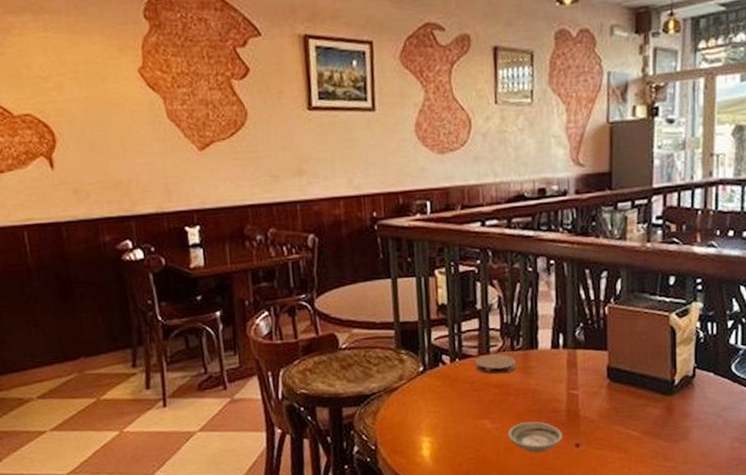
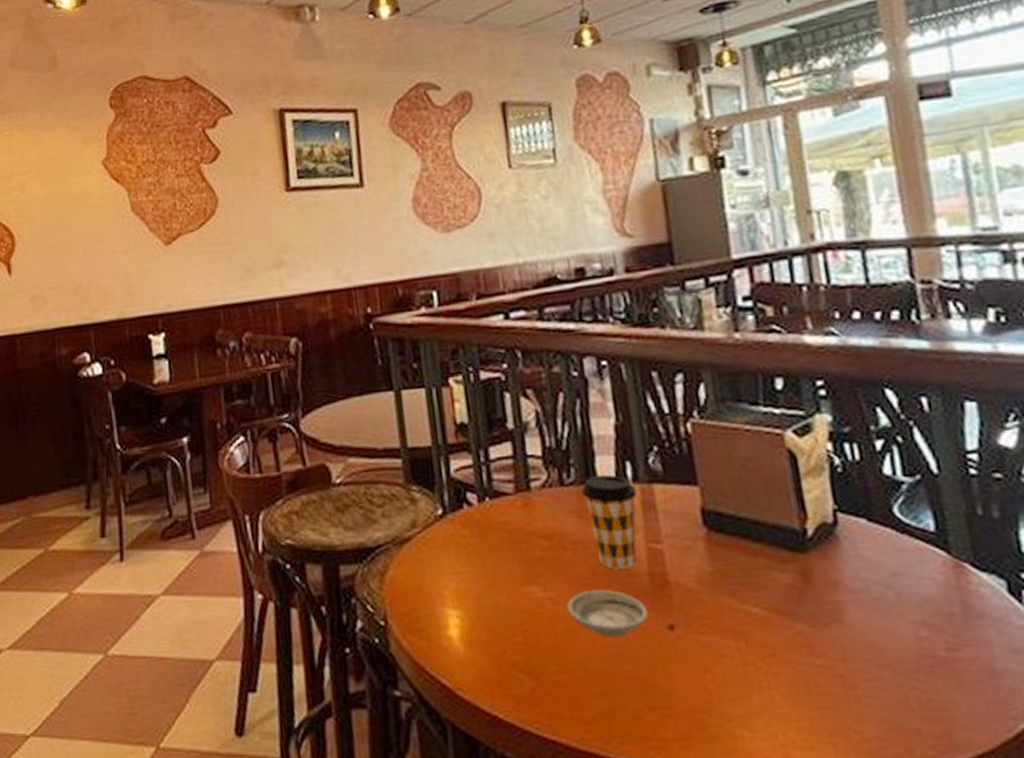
coaster: present [475,354,517,375] -> none [512,491,570,520]
coffee cup: none [527,343,565,408] -> present [582,475,637,569]

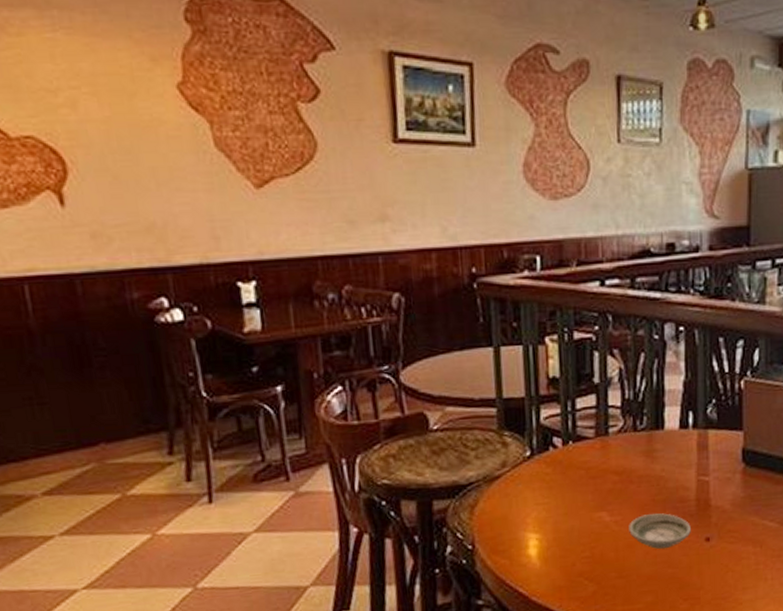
coffee cup: present [582,475,637,569] -> none [651,422,695,497]

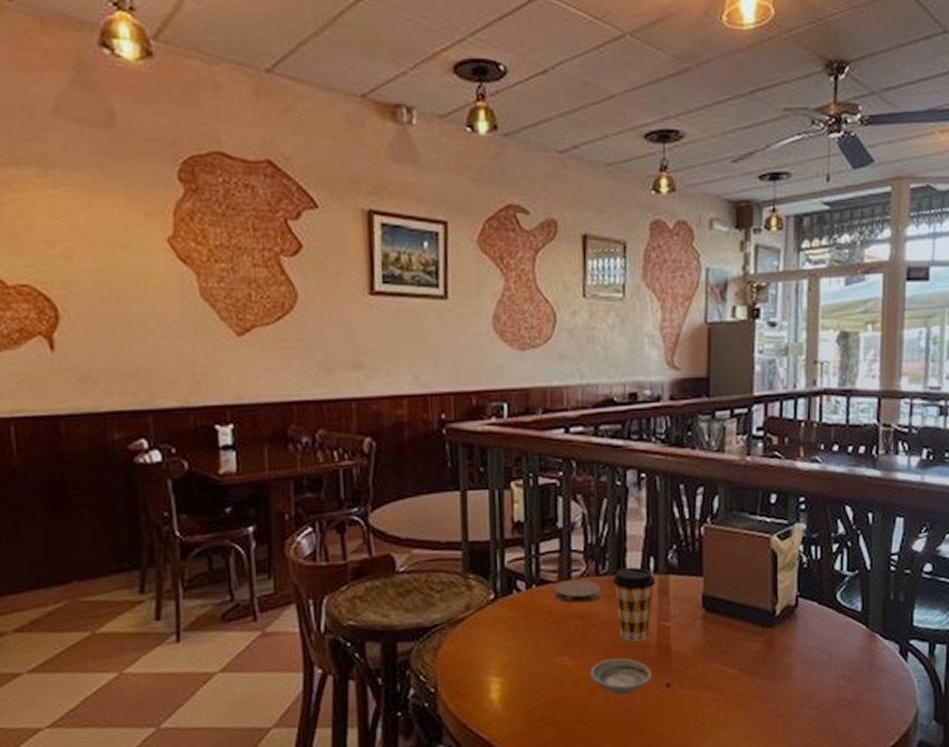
coaster: none [591,435,639,459] -> present [554,580,601,604]
coffee cup: none [651,422,695,497] -> present [613,567,656,642]

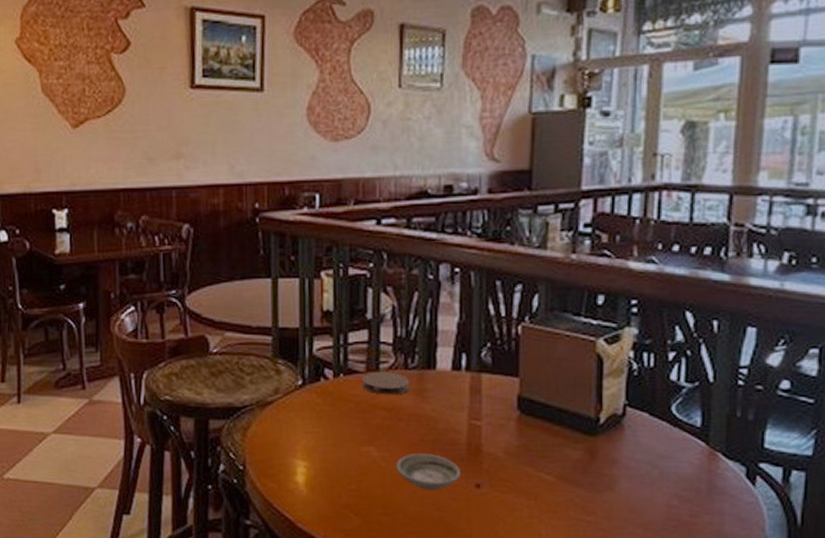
coffee cup: present [613,567,656,642] -> none [422,363,468,439]

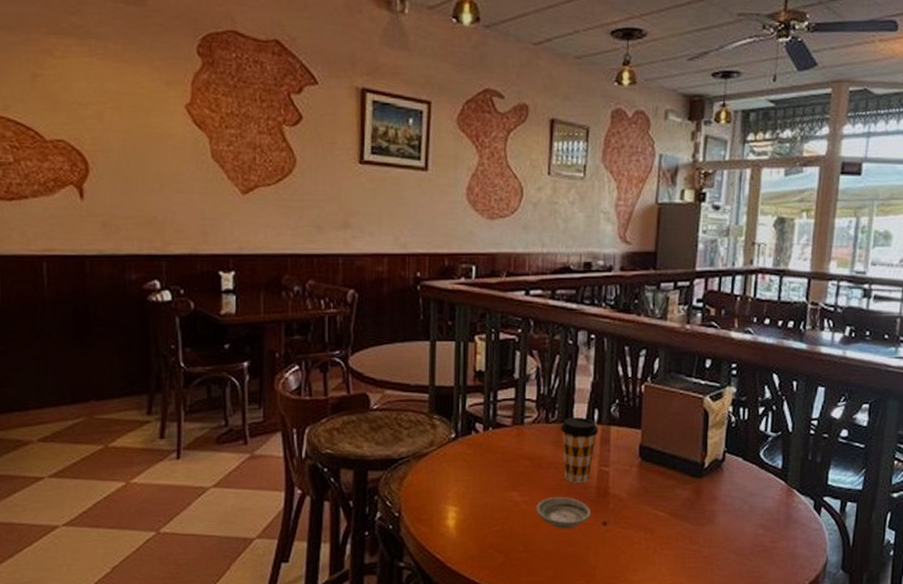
coaster: present [361,372,410,395] -> none [508,426,550,446]
coffee cup: none [422,363,468,439] -> present [561,418,599,483]

